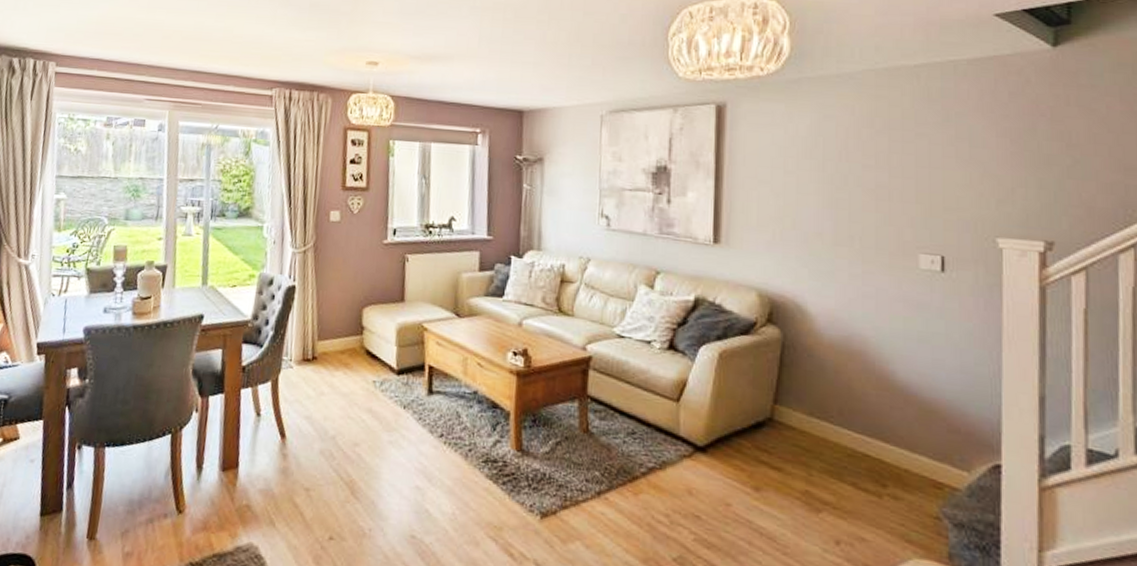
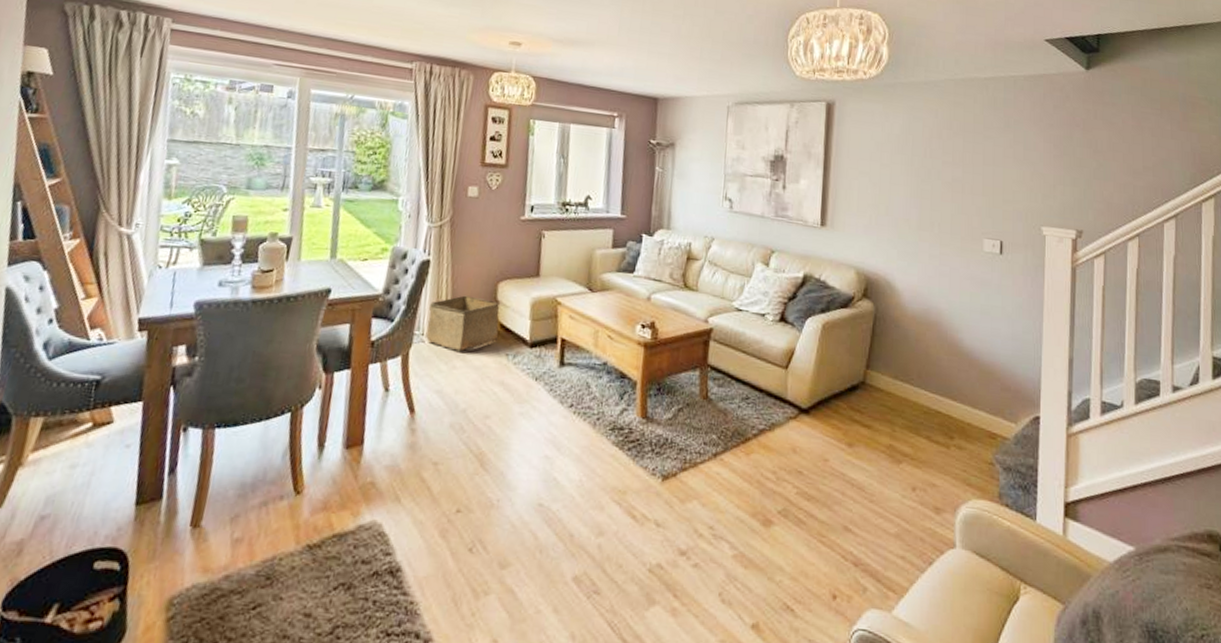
storage bin: none [294,321,365,378] -> present [426,295,499,352]

